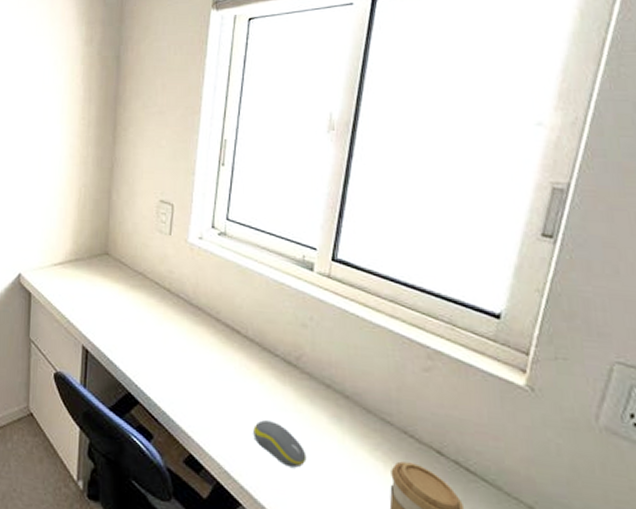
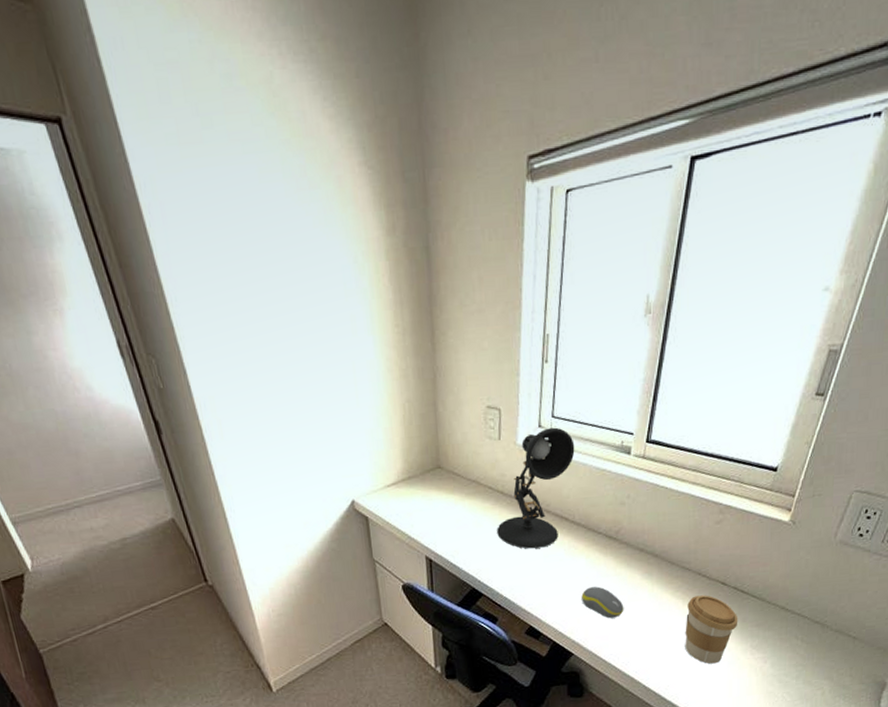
desk lamp: none [160,230,250,361] -> present [497,427,575,549]

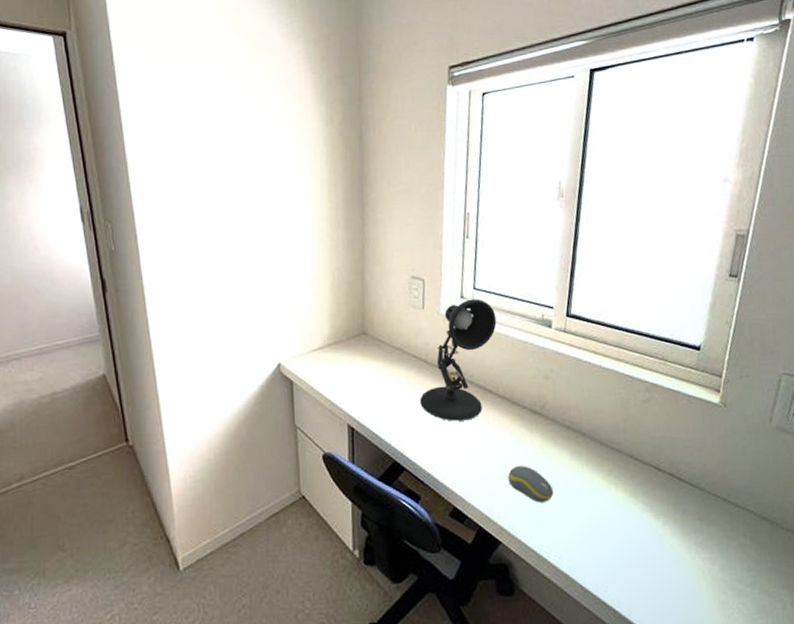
coffee cup: present [685,595,738,664] -> none [621,481,678,563]

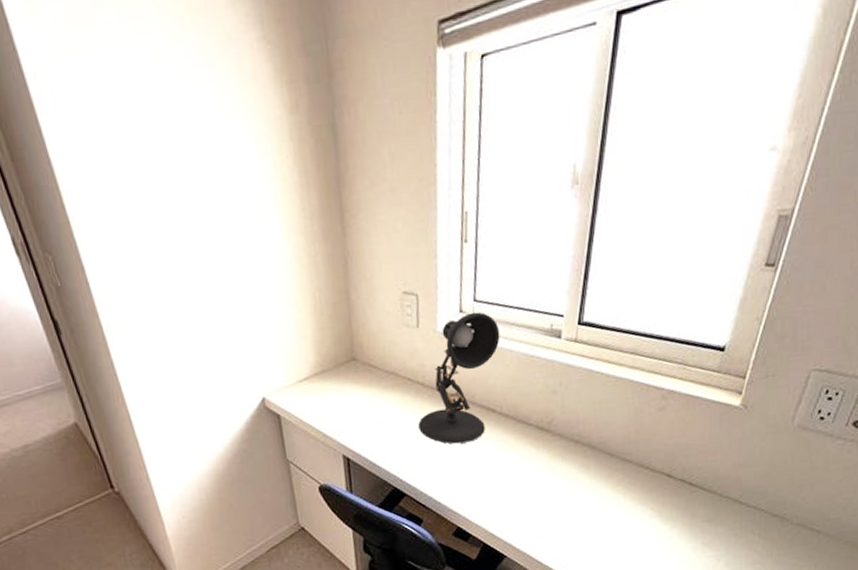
computer mouse: present [508,466,554,503] -> none [513,482,560,517]

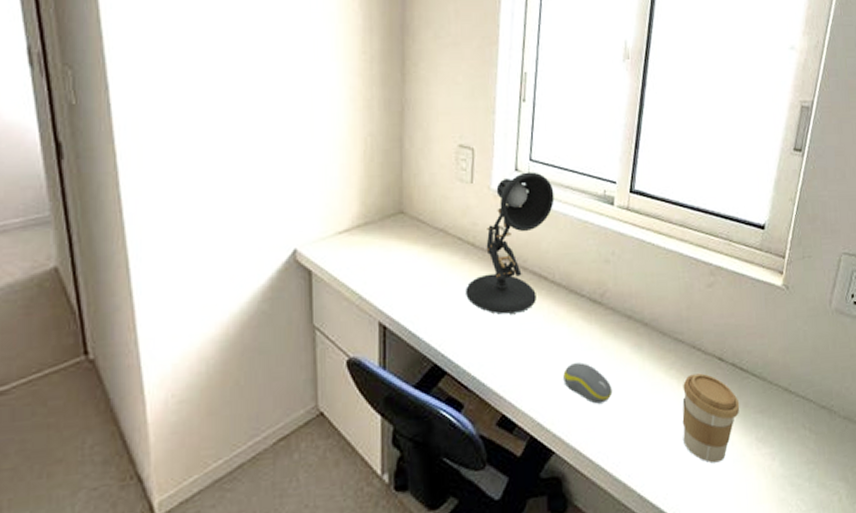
computer mouse: none [513,482,560,517] -> present [563,362,613,404]
coffee cup: none [628,488,687,564] -> present [682,373,740,463]

